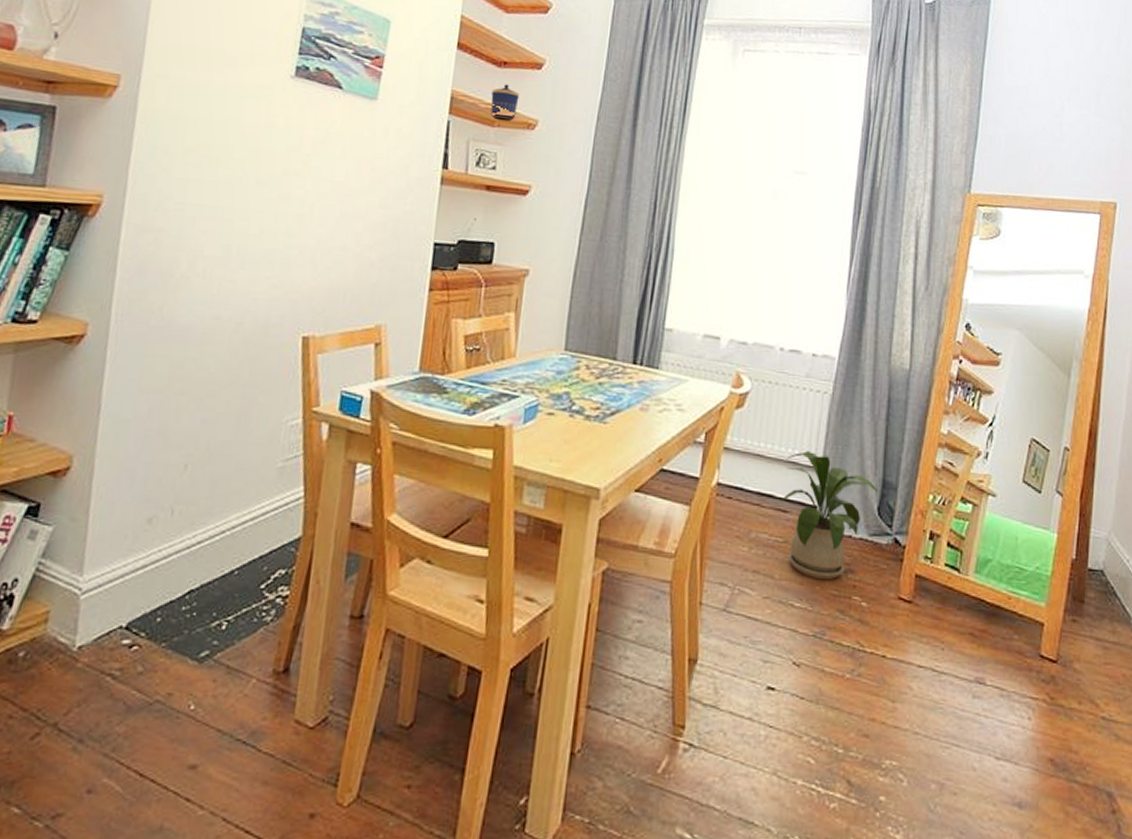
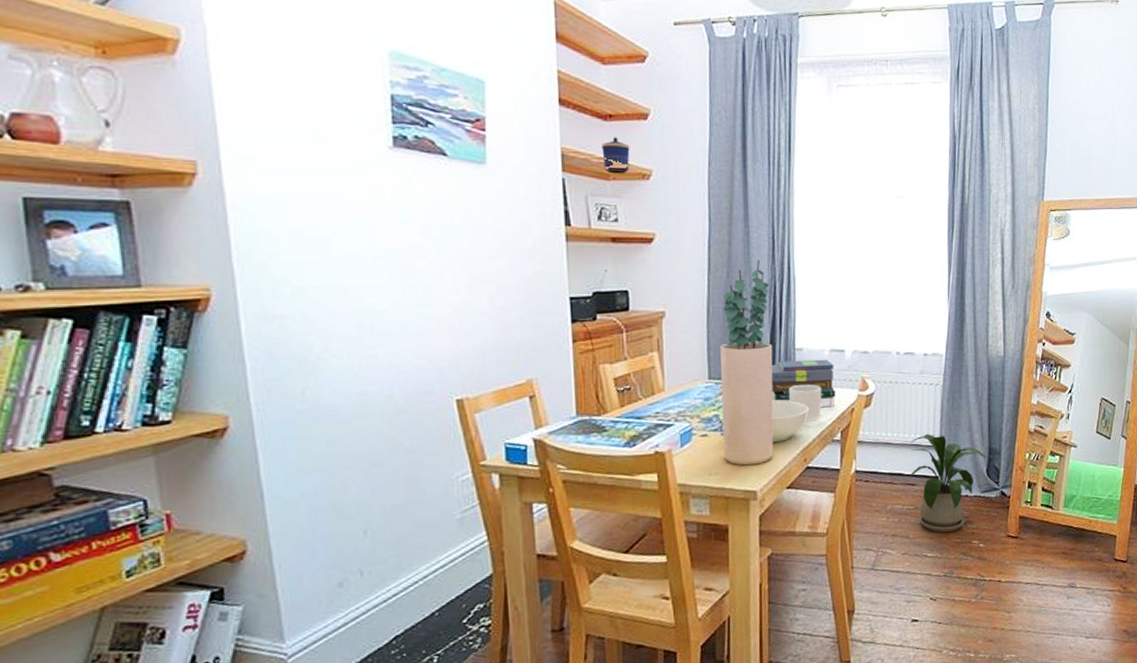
vase: none [569,225,645,458] -> present [720,260,774,466]
bowl: none [626,384,671,434] -> present [771,400,809,442]
books: none [631,340,706,401] -> present [771,359,836,407]
mug: none [651,371,689,418] -> present [789,384,822,424]

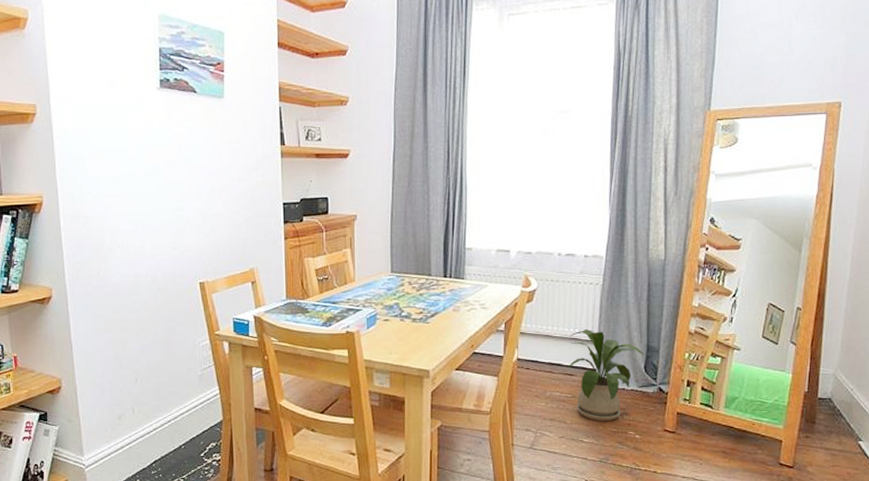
decorative jar: present [602,137,630,174] -> none [310,71,332,101]
vase: present [720,260,774,466] -> none [400,171,446,348]
books: present [771,359,836,407] -> none [444,258,501,300]
bowl: present [771,400,809,442] -> none [443,292,476,329]
mug: present [789,384,822,424] -> none [459,280,489,314]

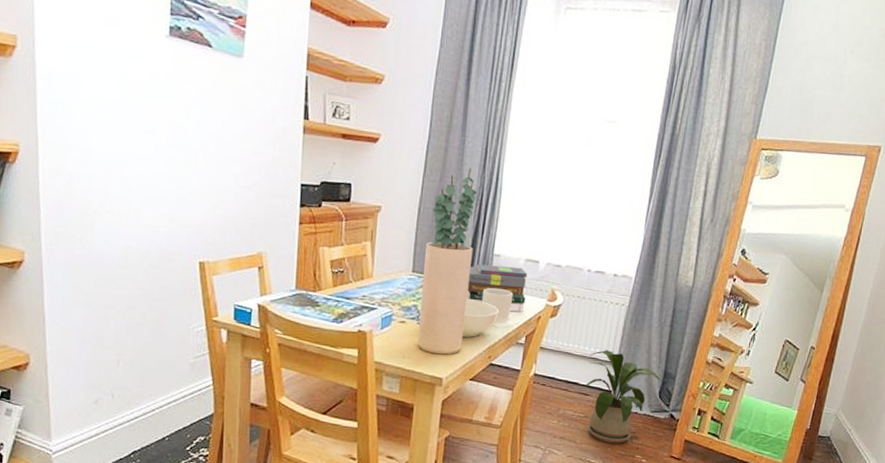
vase: none [400,171,446,348] -> present [417,168,478,355]
bowl: none [443,292,476,329] -> present [462,299,499,337]
books: none [444,258,501,300] -> present [467,264,528,312]
mug: none [459,280,489,314] -> present [482,288,514,325]

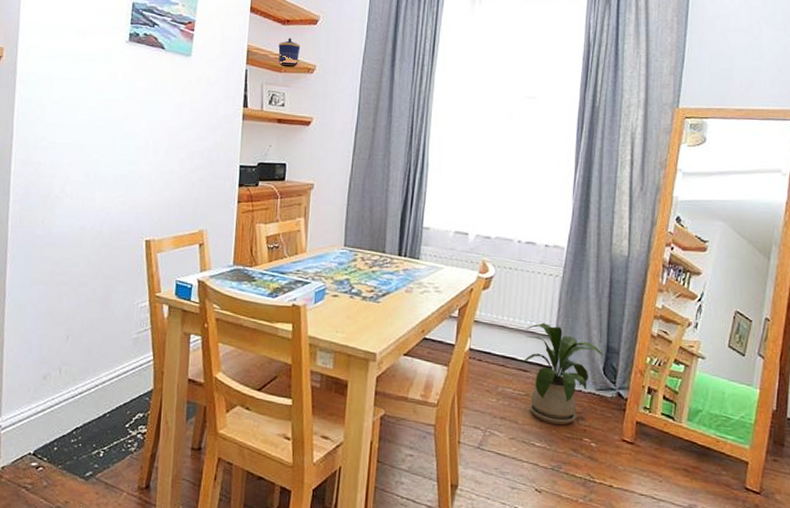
decorative jar: none [342,42,368,77] -> present [278,38,301,68]
vase: present [417,168,478,355] -> none [350,145,405,329]
bowl: present [462,299,499,337] -> none [395,272,430,311]
books: present [467,264,528,312] -> none [398,237,457,284]
mug: present [482,288,514,325] -> none [414,261,444,298]

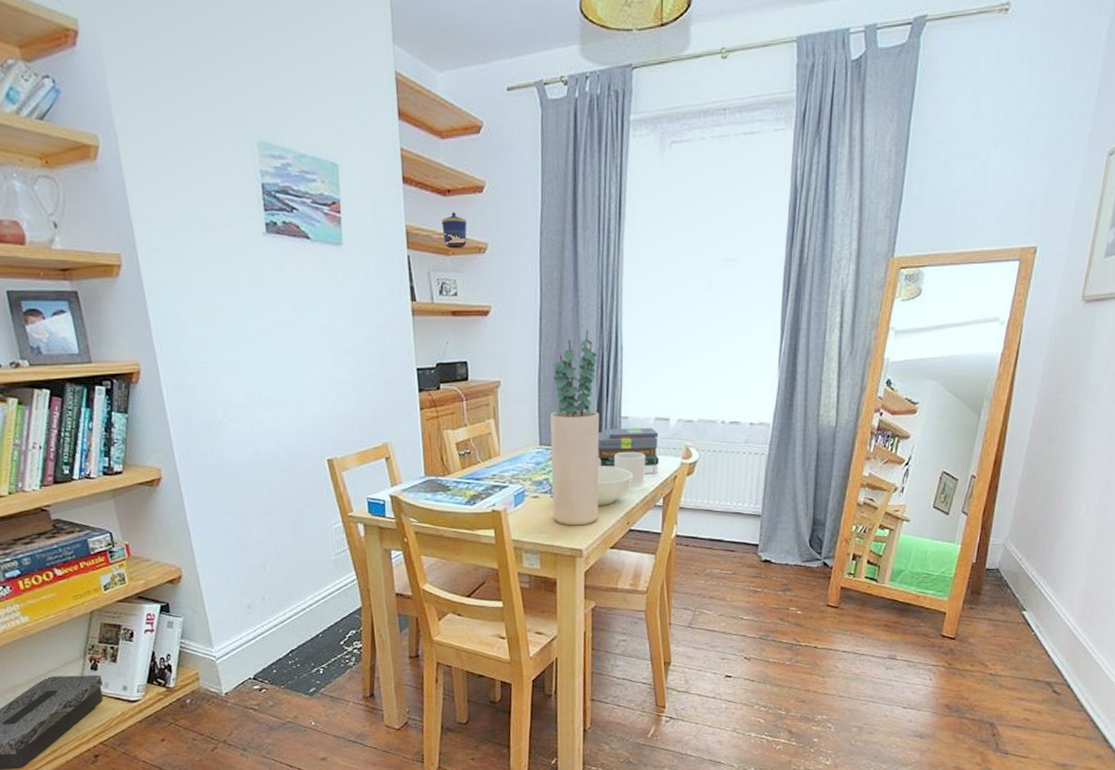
vase: none [350,145,405,329] -> present [550,329,600,526]
bowl: none [395,272,430,311] -> present [597,466,633,505]
books: none [398,237,457,284] -> present [597,427,659,473]
mug: none [414,261,444,298] -> present [614,452,646,489]
house plant: present [521,323,604,426] -> none [728,503,810,598]

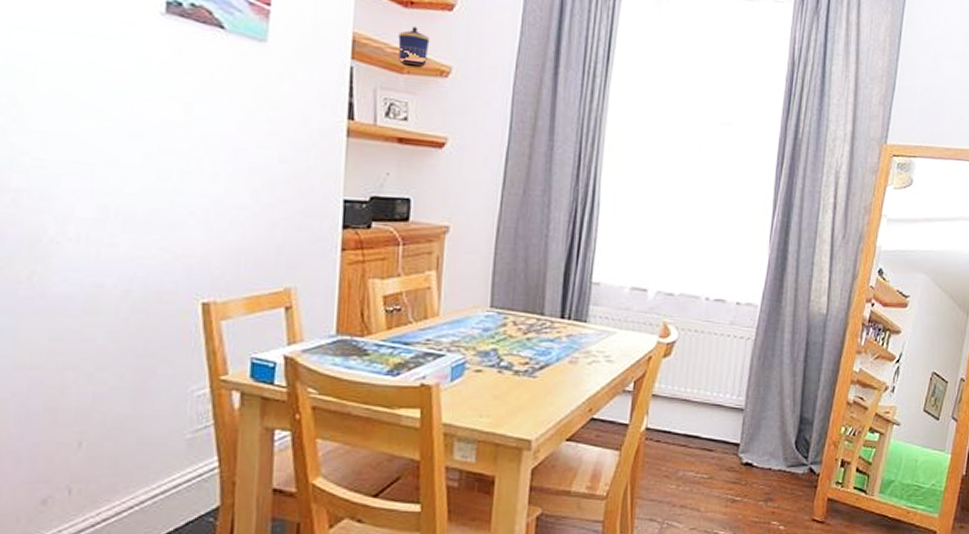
vase: present [550,329,600,526] -> none [498,178,571,410]
books: present [597,427,659,473] -> none [560,295,634,352]
bowl: present [597,466,633,505] -> none [555,338,600,386]
mug: present [614,452,646,489] -> none [579,324,618,369]

